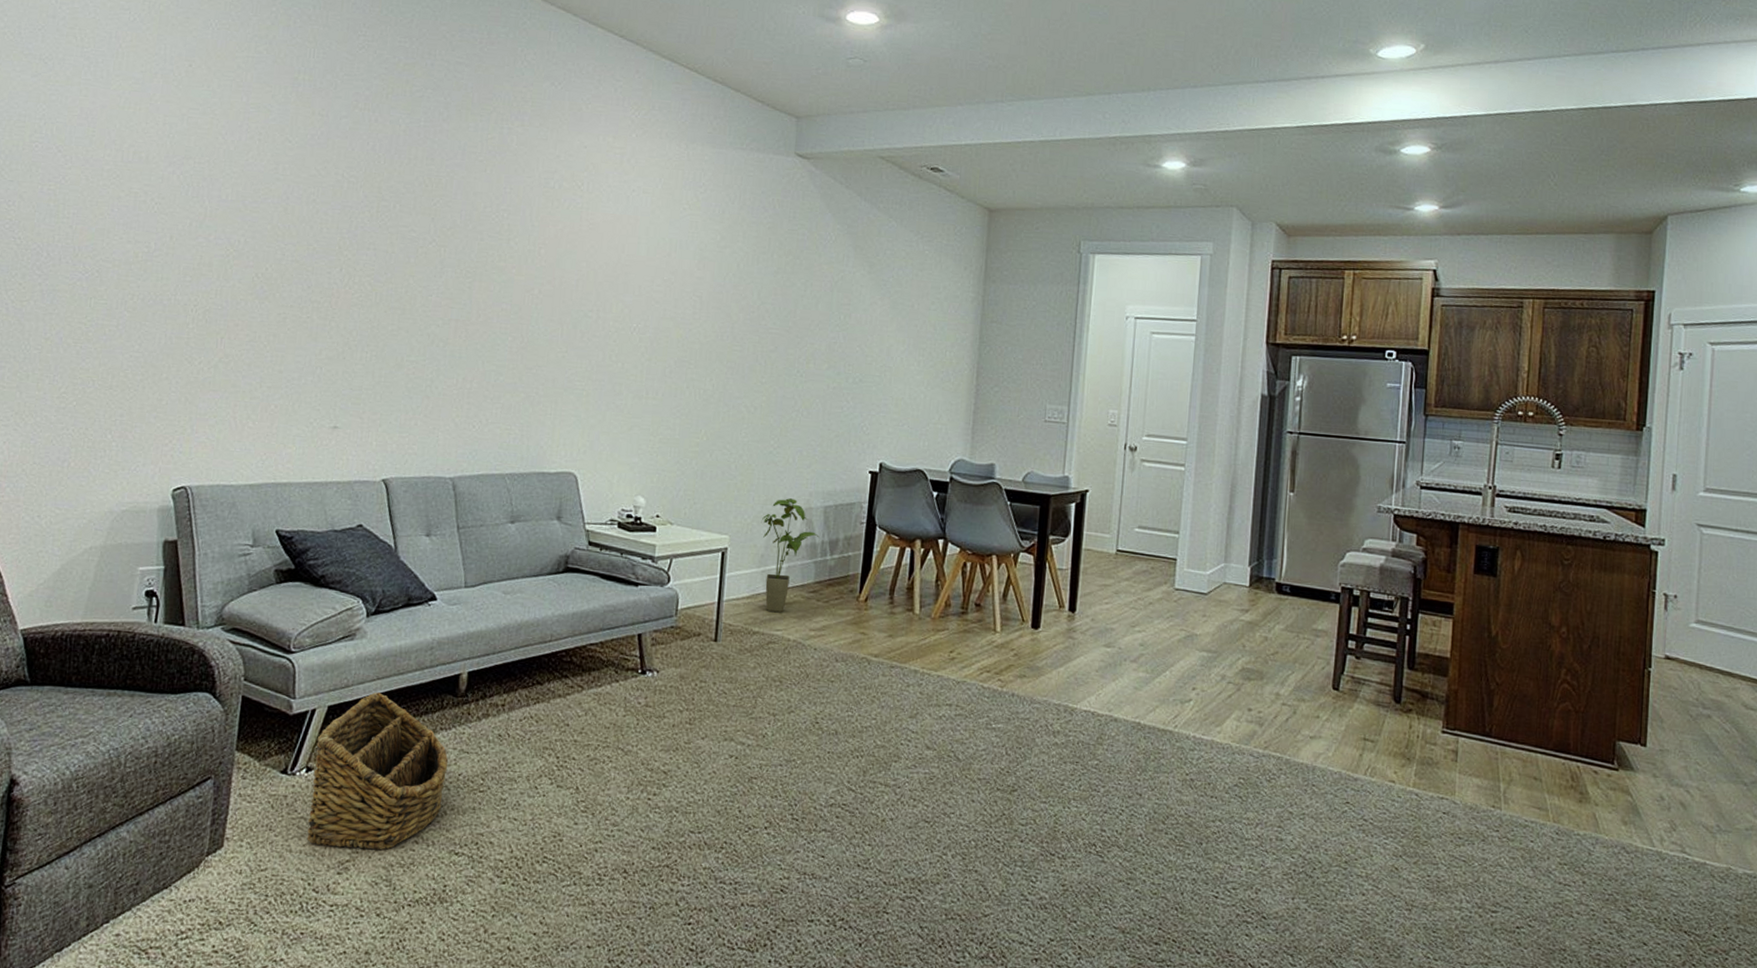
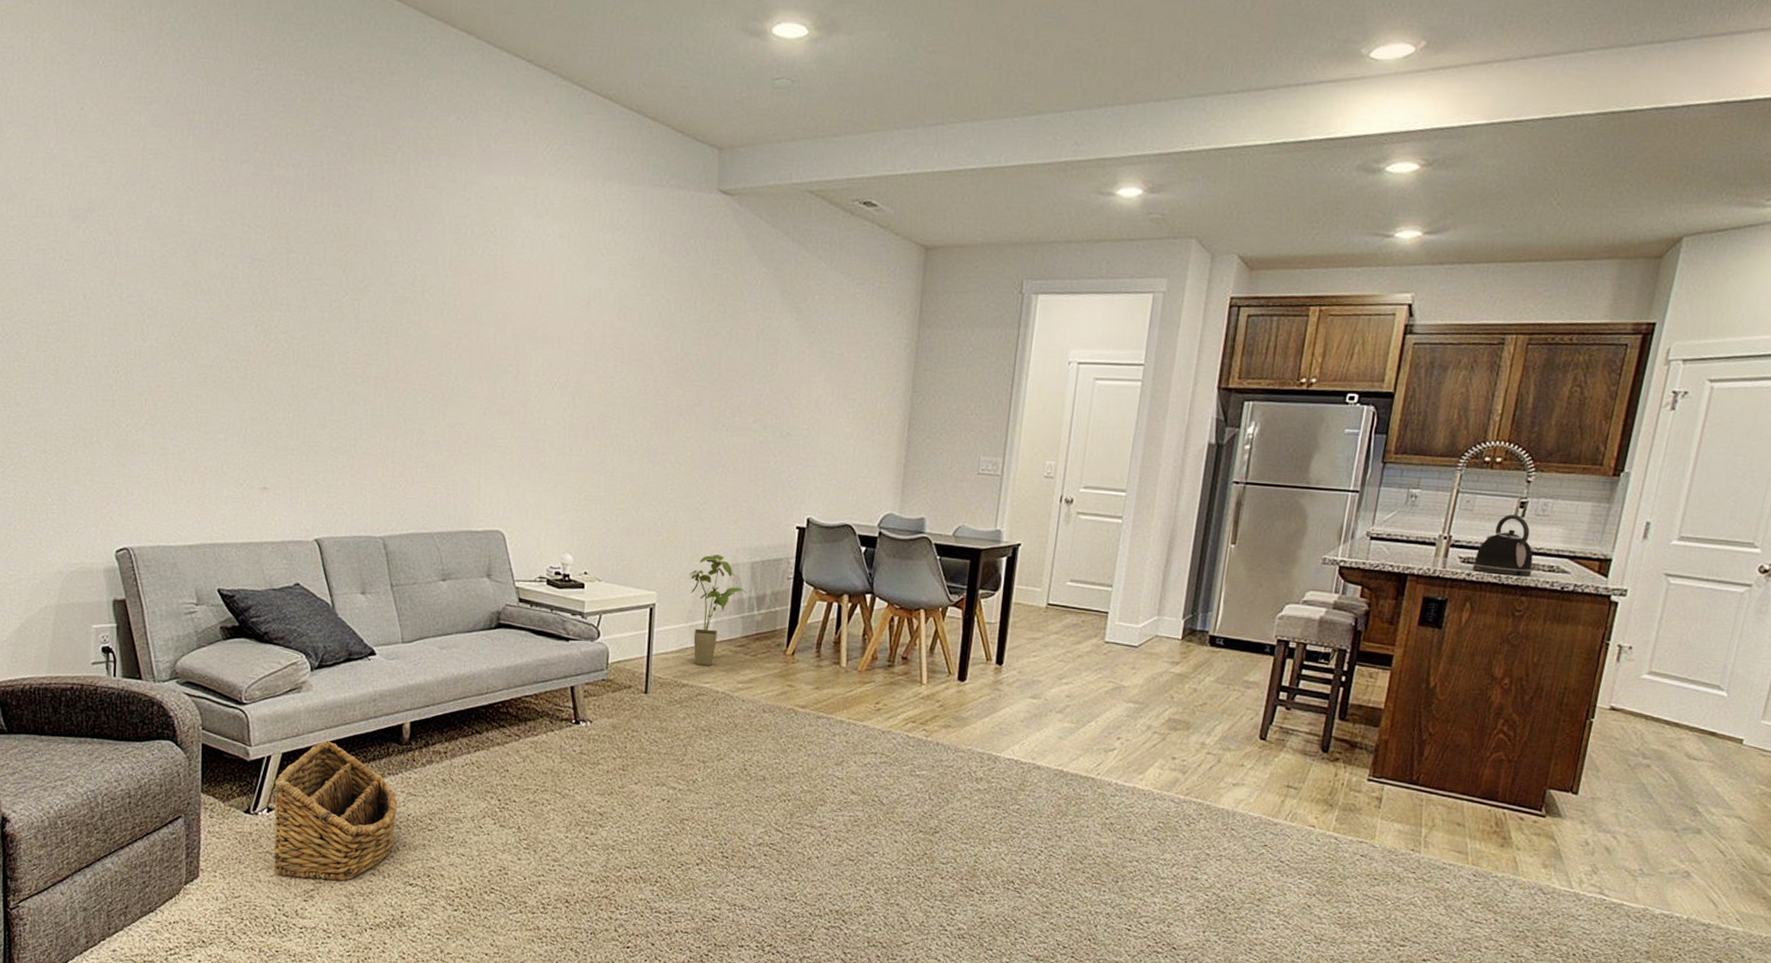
kettle: none [1518,466,1575,526] -> present [1472,514,1534,577]

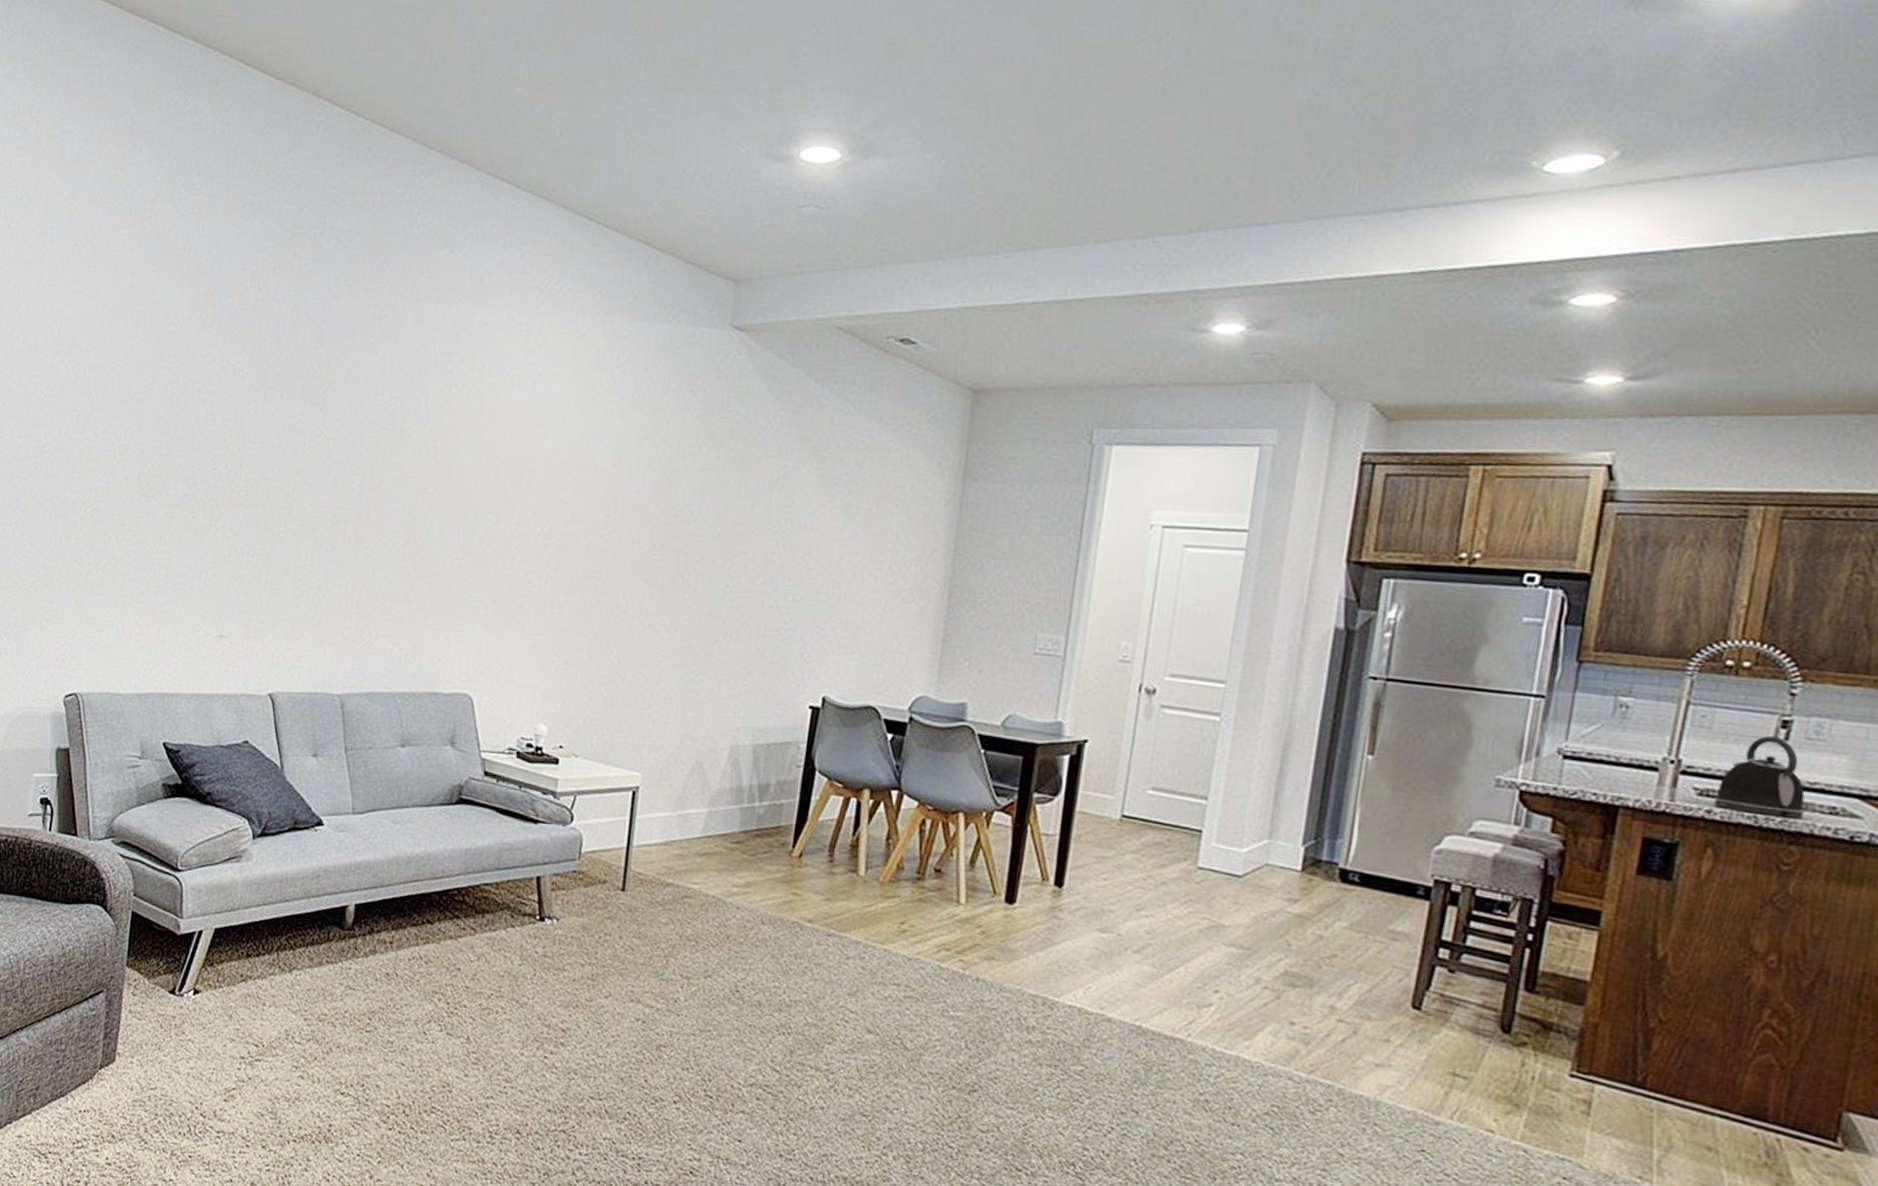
basket: present [273,740,398,881] -> none [194,918,334,1081]
house plant: present [688,554,747,665] -> none [678,733,747,863]

